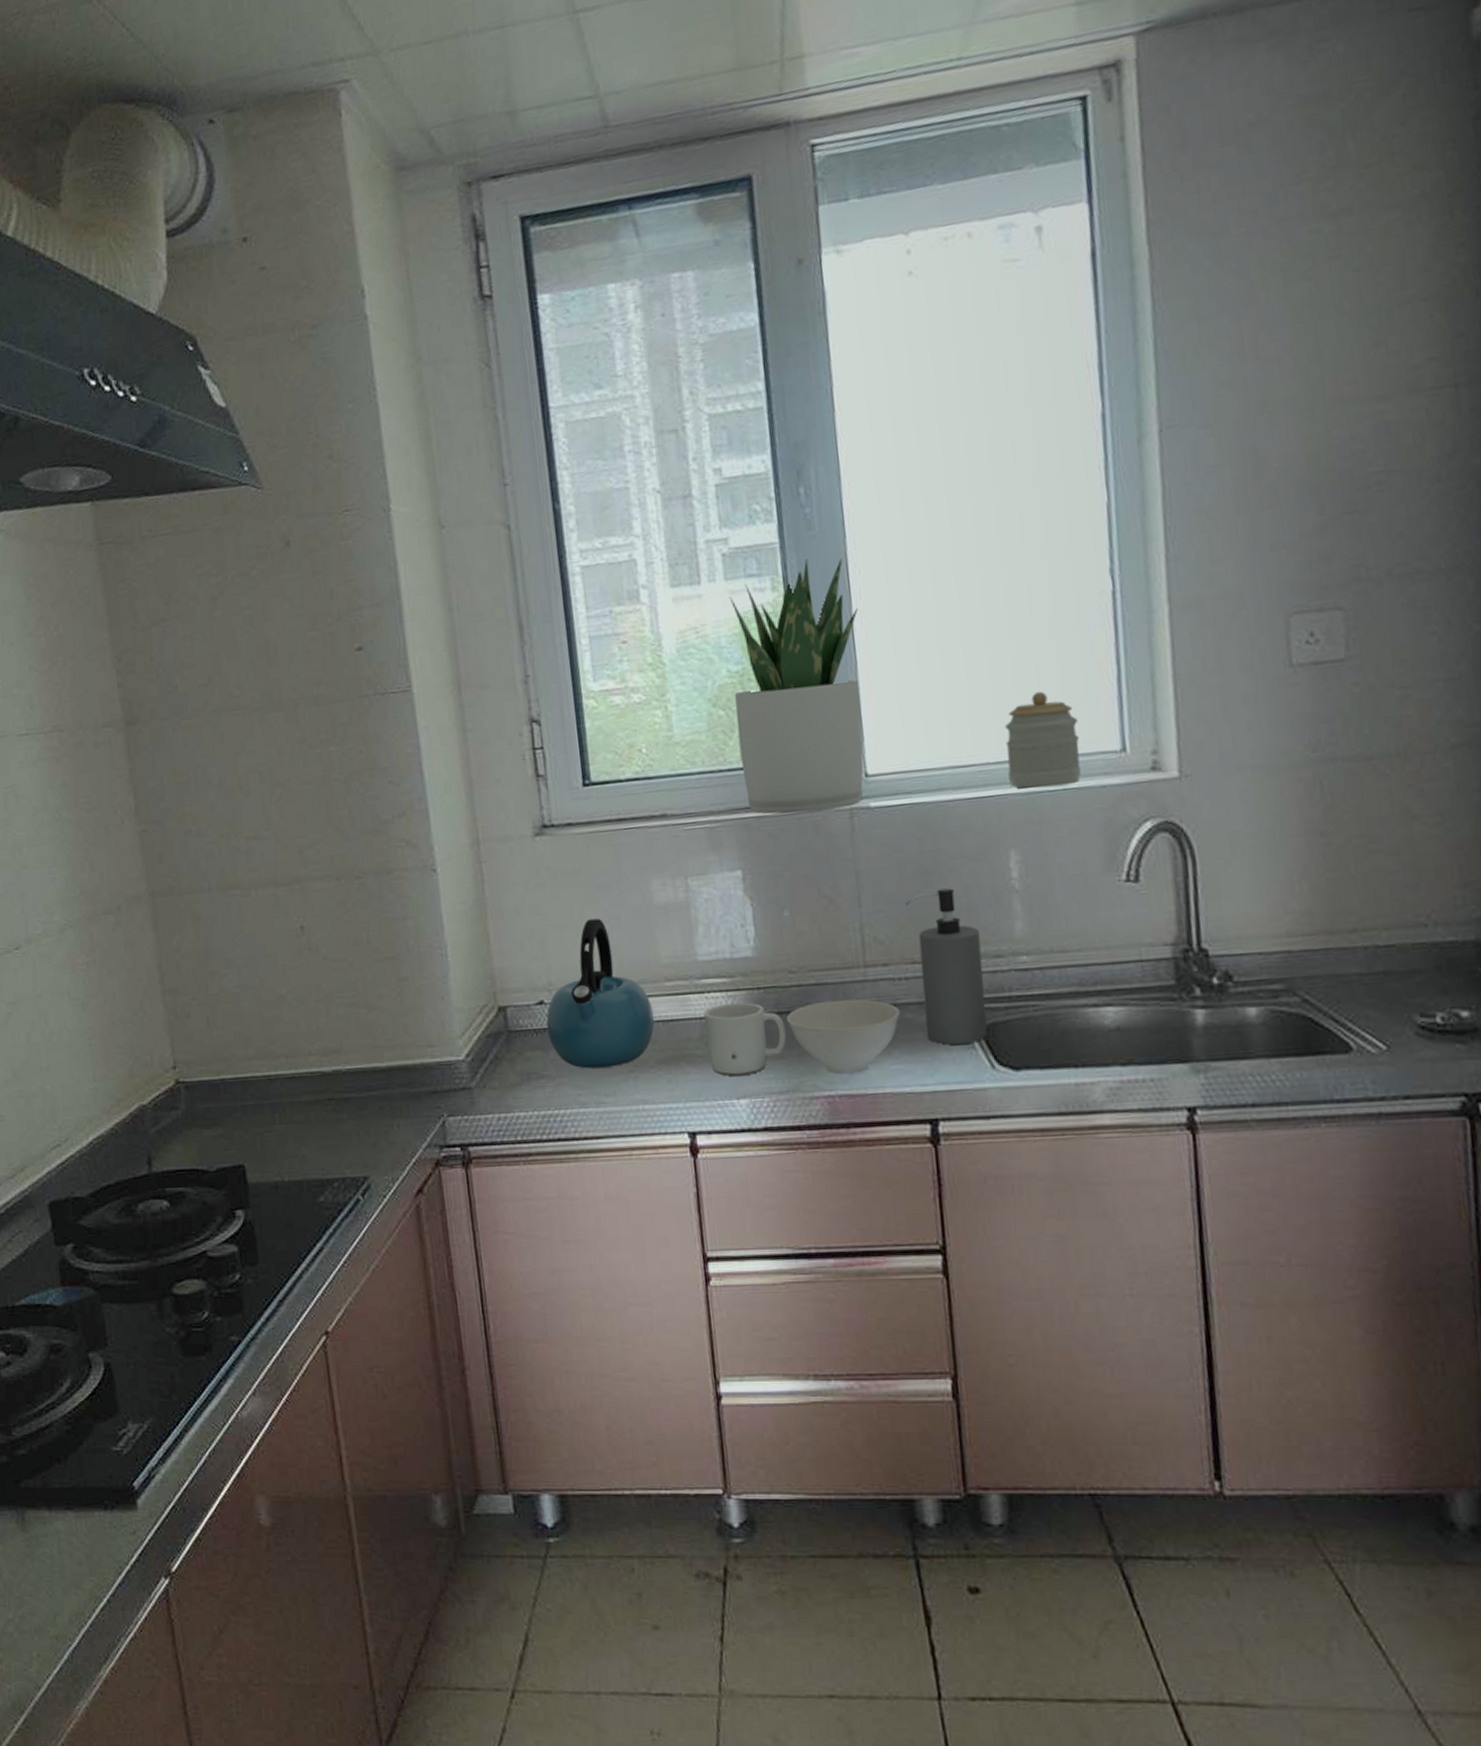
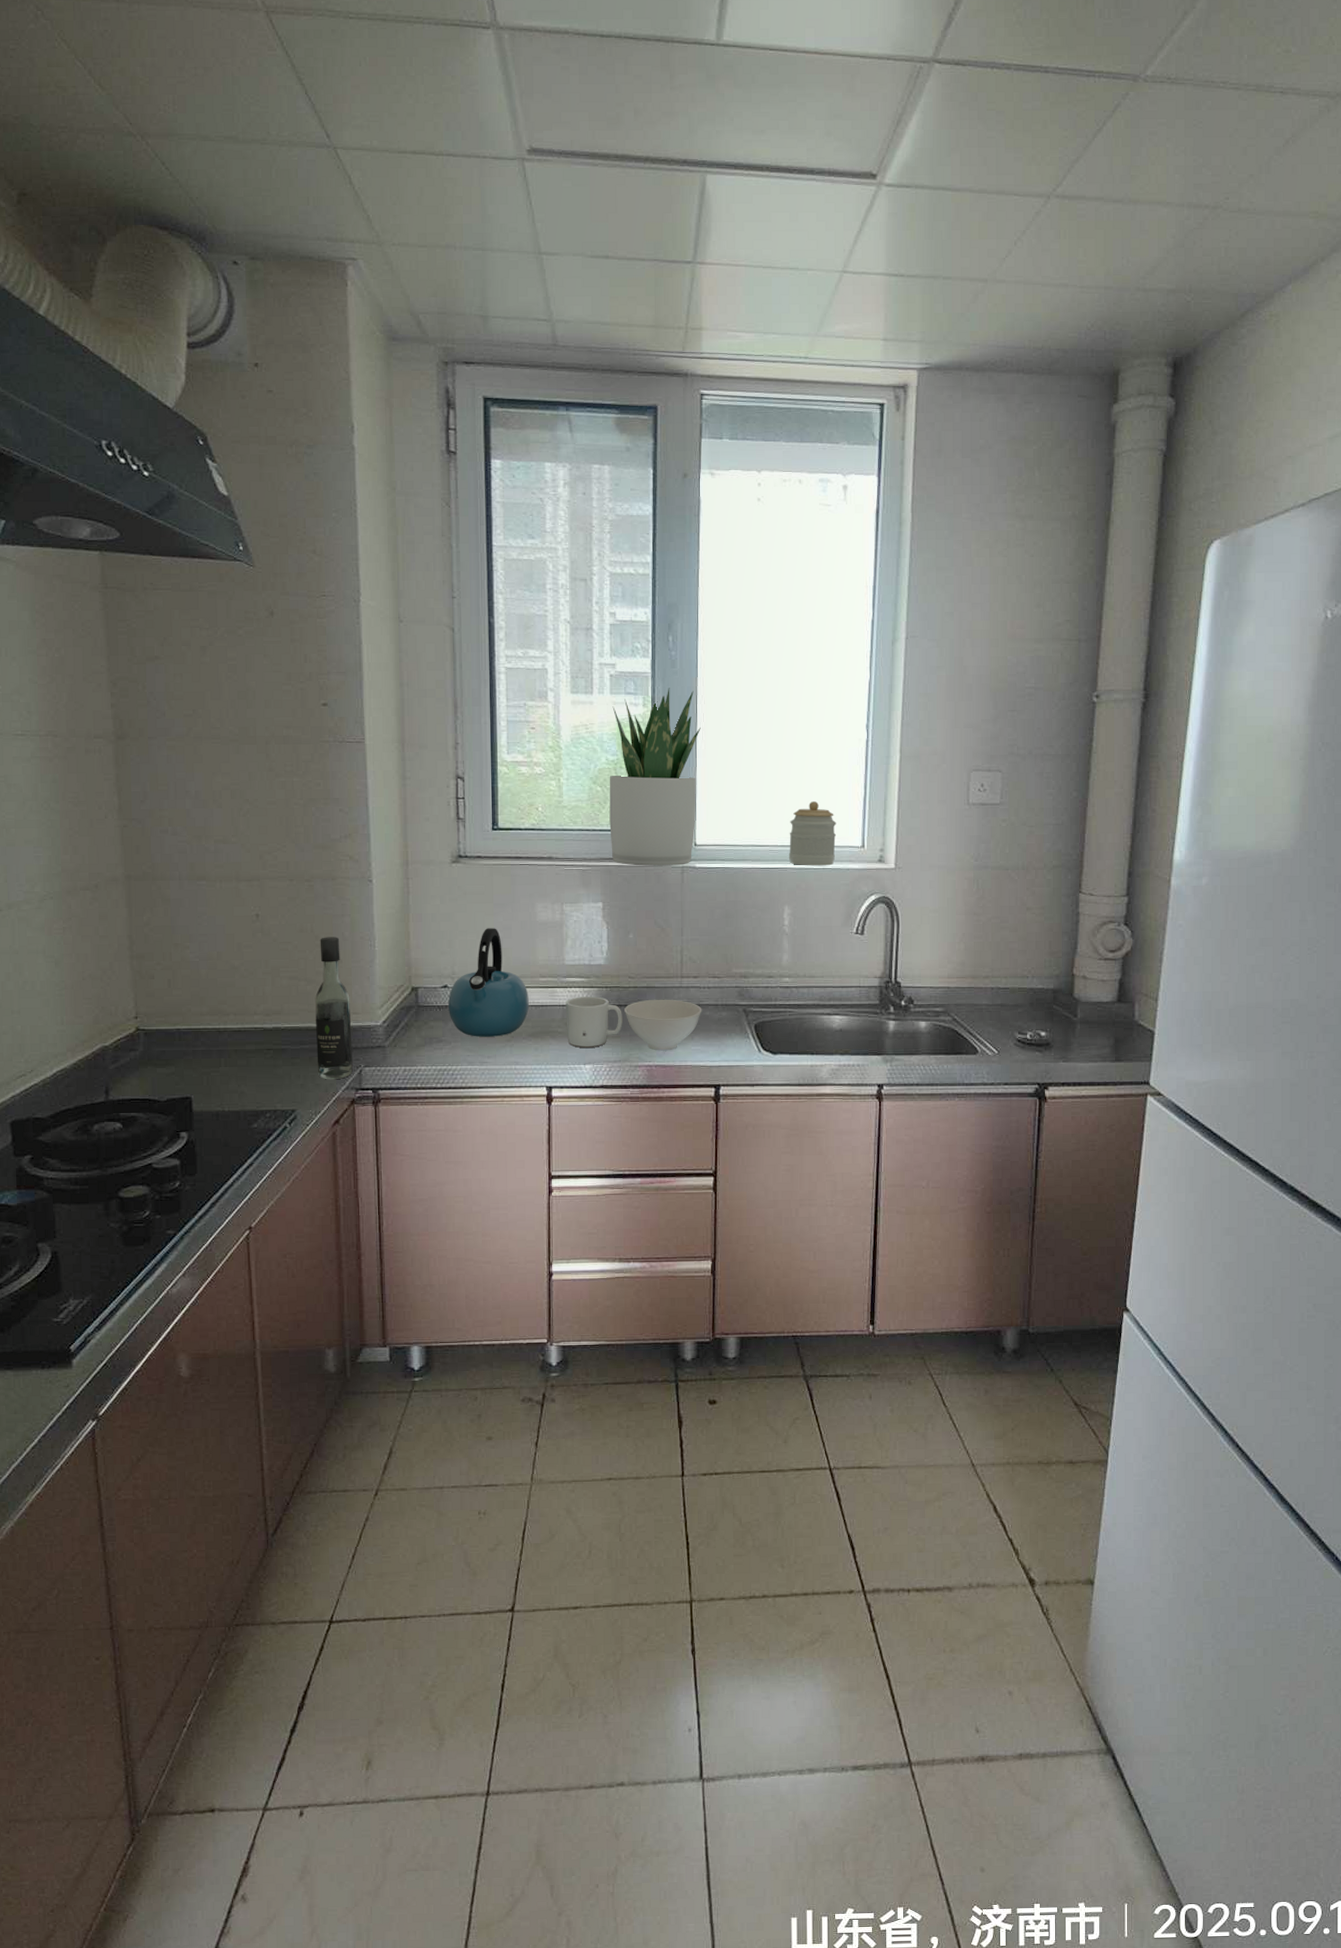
bottle: none [378,947,434,1136] -> present [314,937,353,1080]
soap dispenser: present [905,888,987,1046] -> none [712,928,760,1035]

